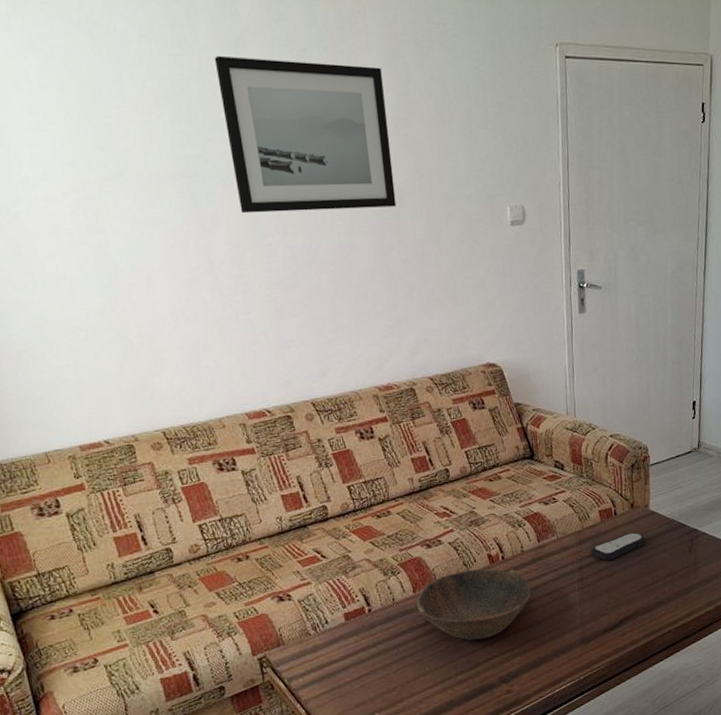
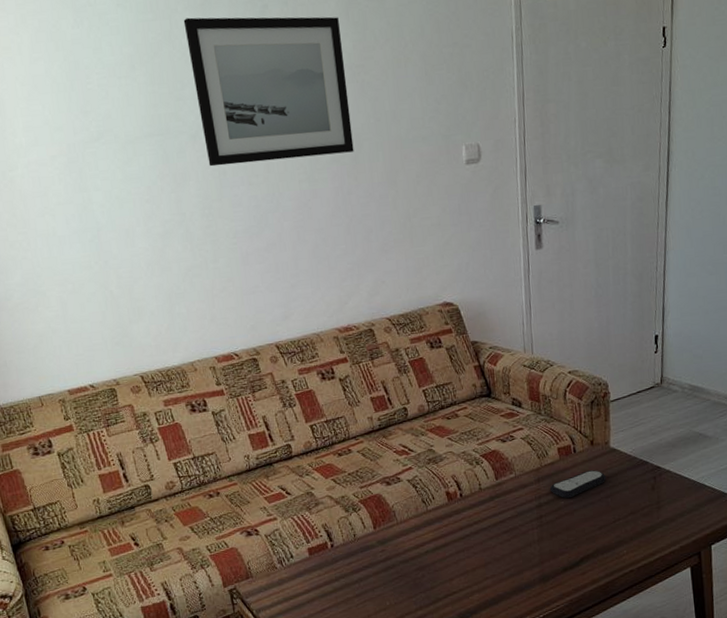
bowl: present [416,569,532,640] -> none [376,506,490,576]

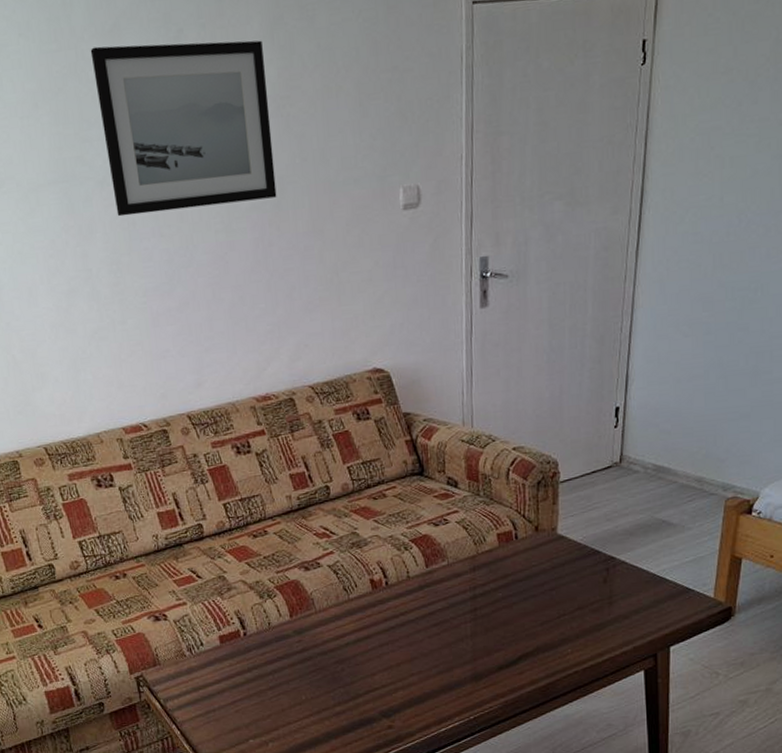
remote control: present [550,470,606,499] -> none [487,559,551,590]

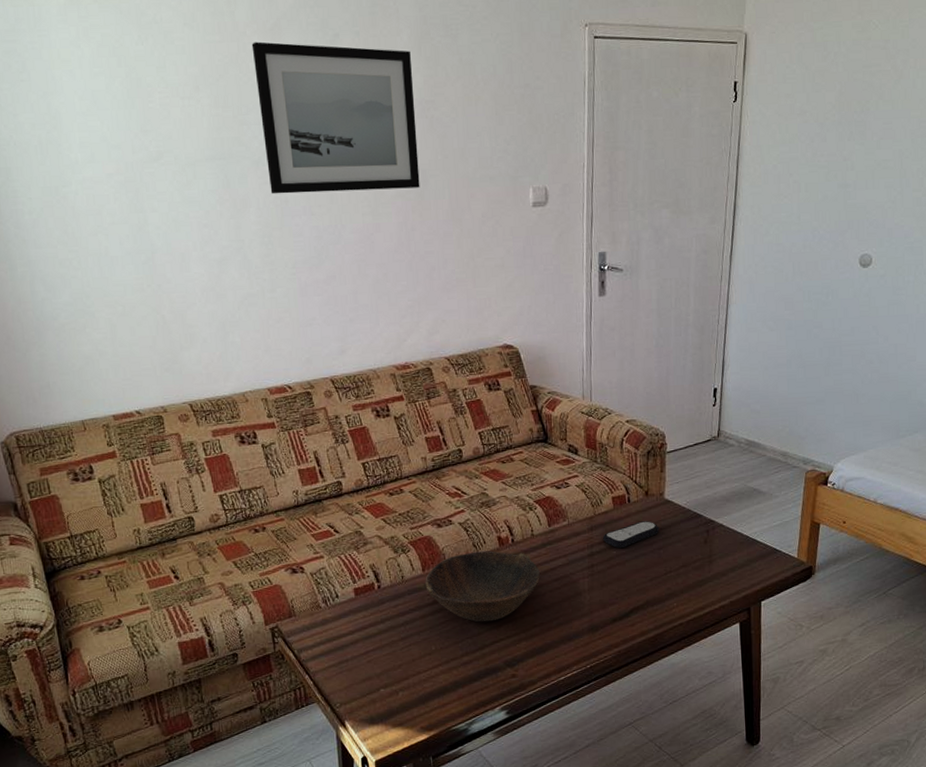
bowl: none [293,594,417,671] -> present [425,551,540,622]
remote control: none [487,559,551,590] -> present [603,521,659,549]

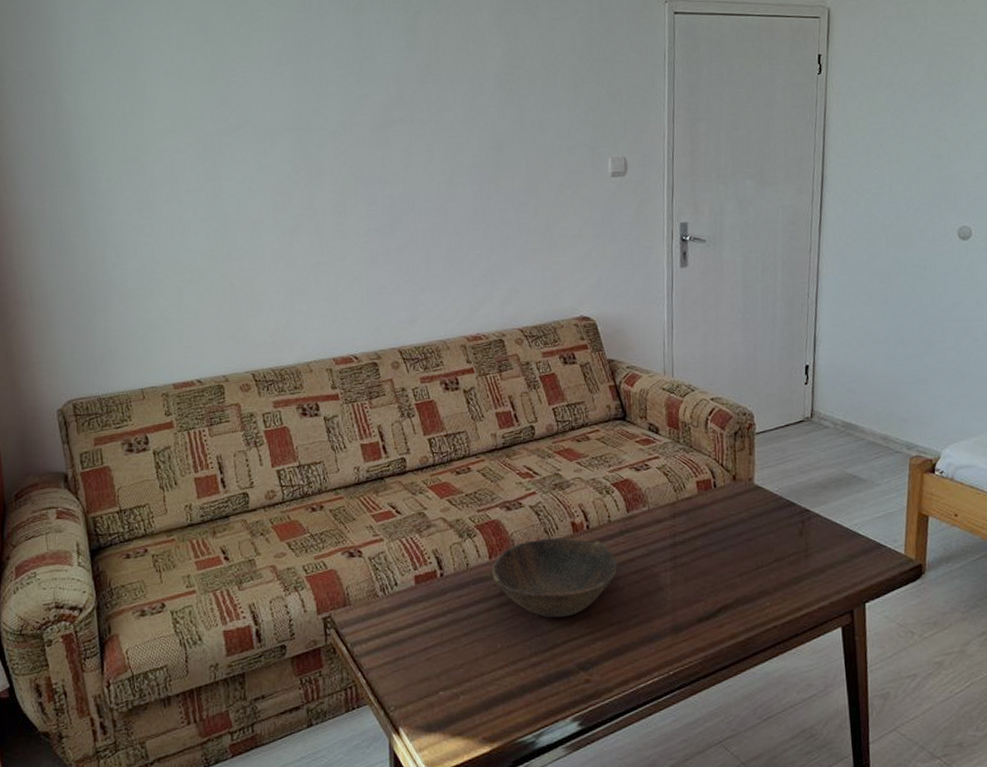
wall art: present [251,41,420,194] -> none [335,19,497,164]
remote control: present [603,521,659,549] -> none [687,508,749,539]

